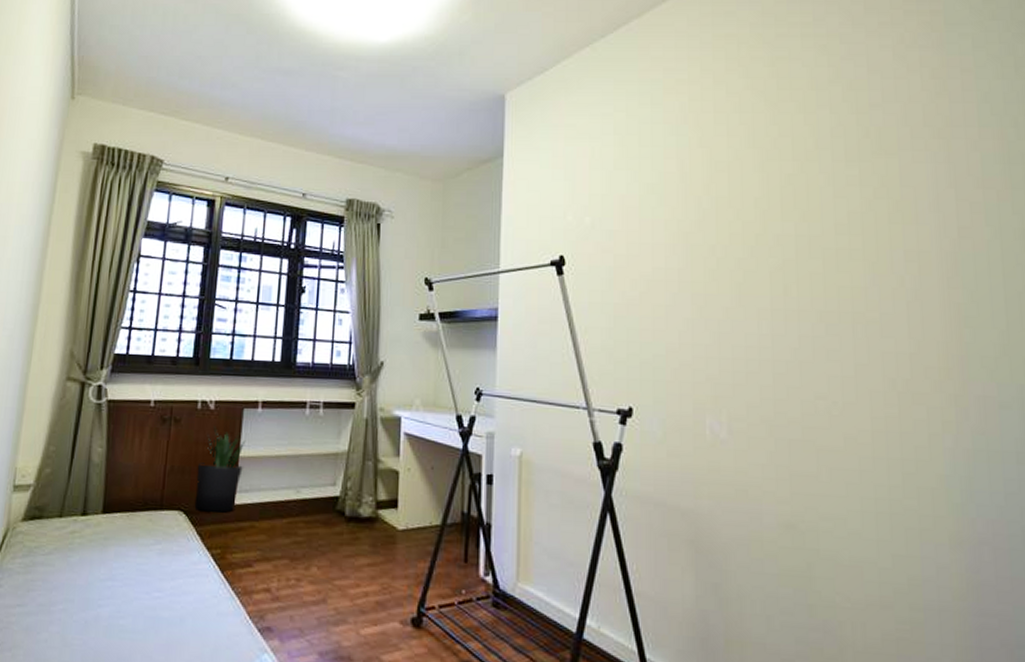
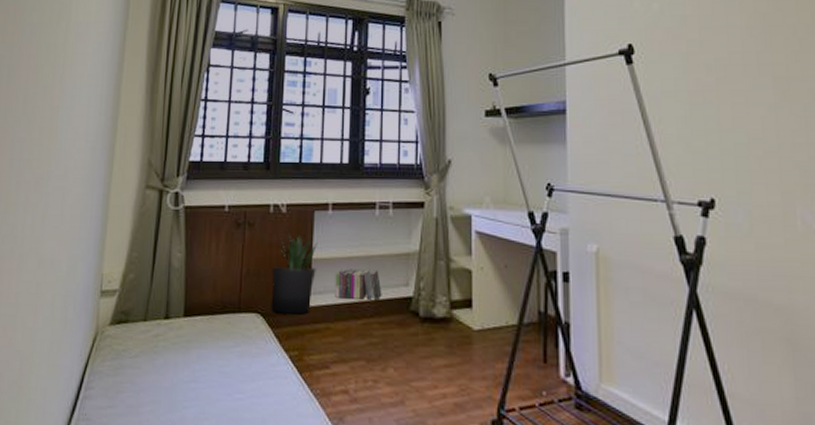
books: none [260,467,309,499] -> present [335,268,382,300]

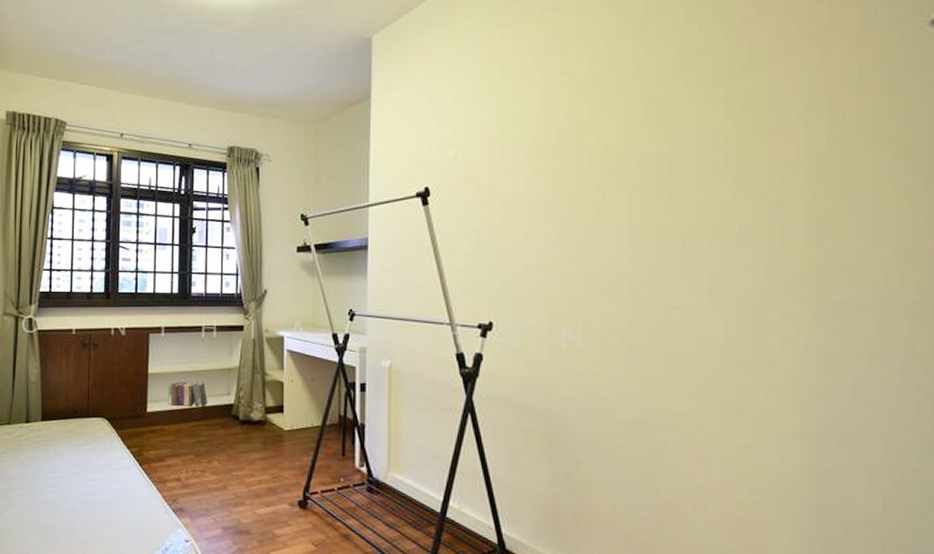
planter: present [272,229,318,315] -> none [114,349,153,419]

